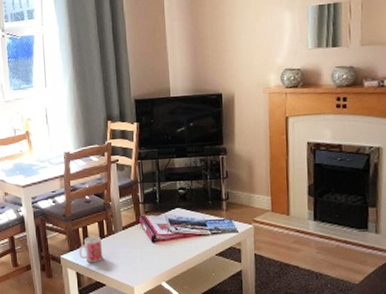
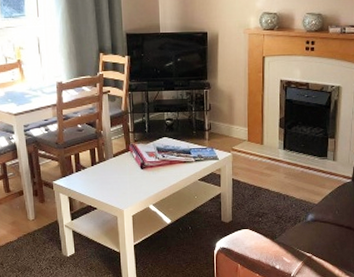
mug: present [79,236,103,262] -> none [71,163,95,187]

